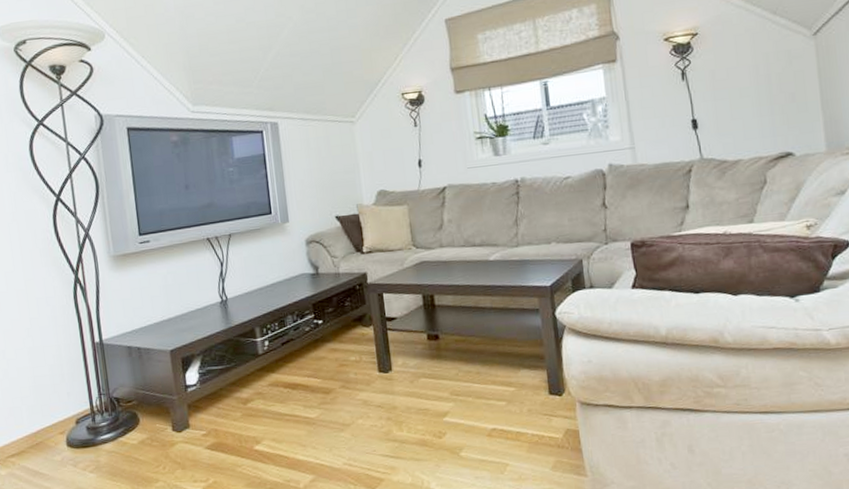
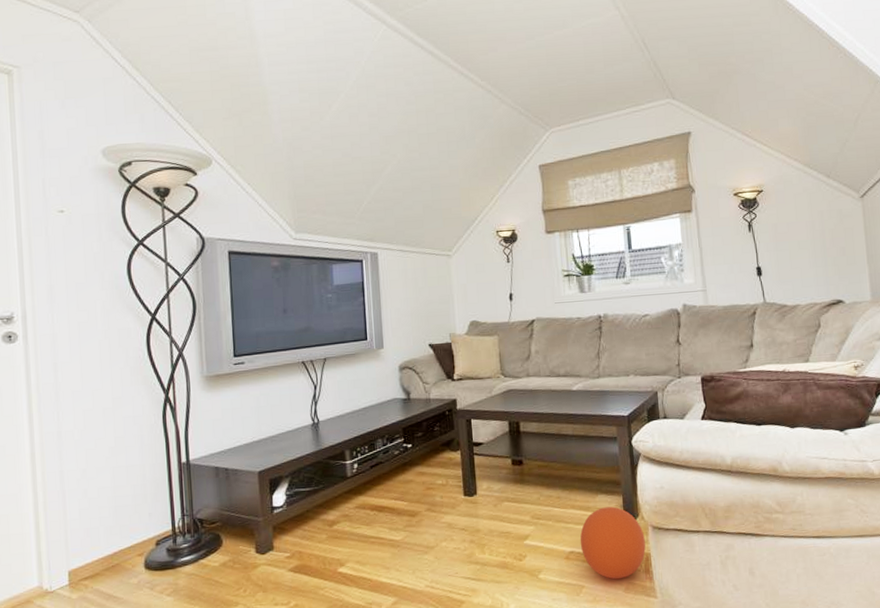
ball: none [502,382,574,457] -> present [579,506,646,580]

